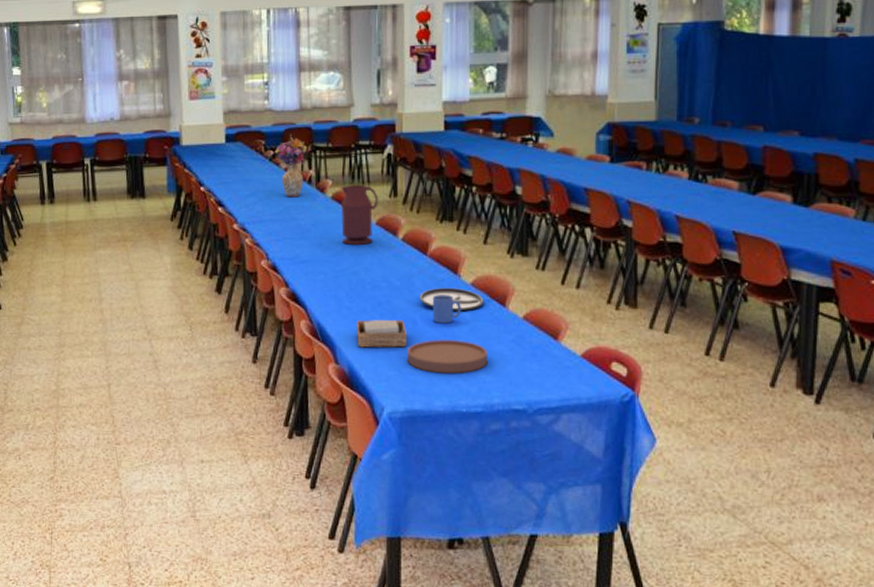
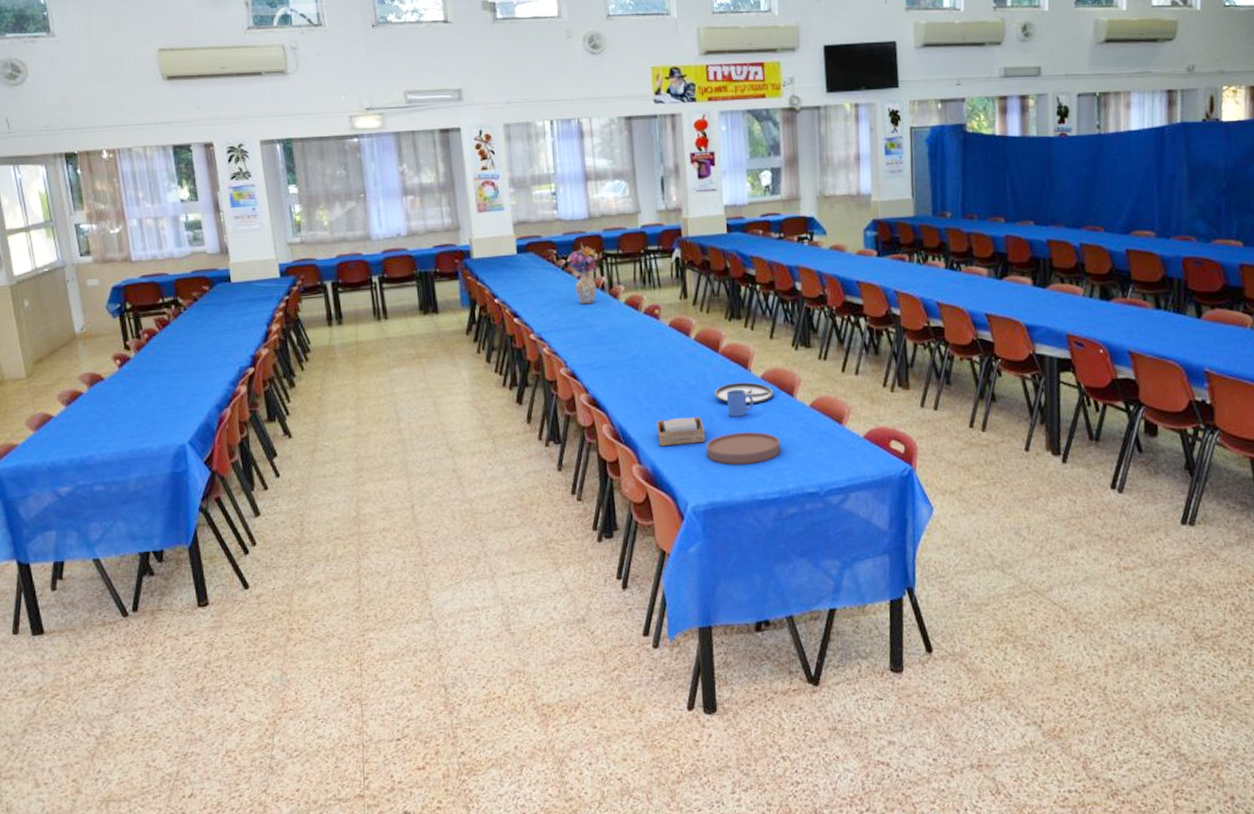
water jug: present [339,185,378,245] -> none [632,289,670,347]

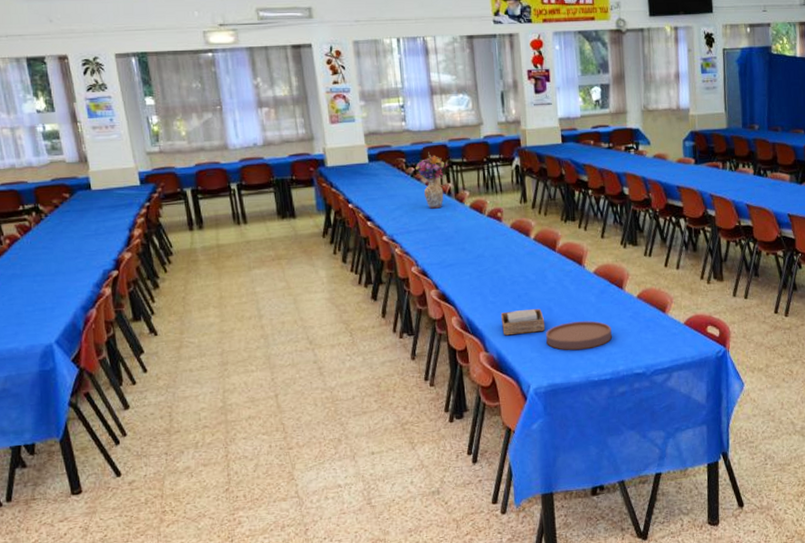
plate: present [714,382,774,405] -> none [552,277,605,297]
cup: present [726,389,754,417] -> none [563,283,588,308]

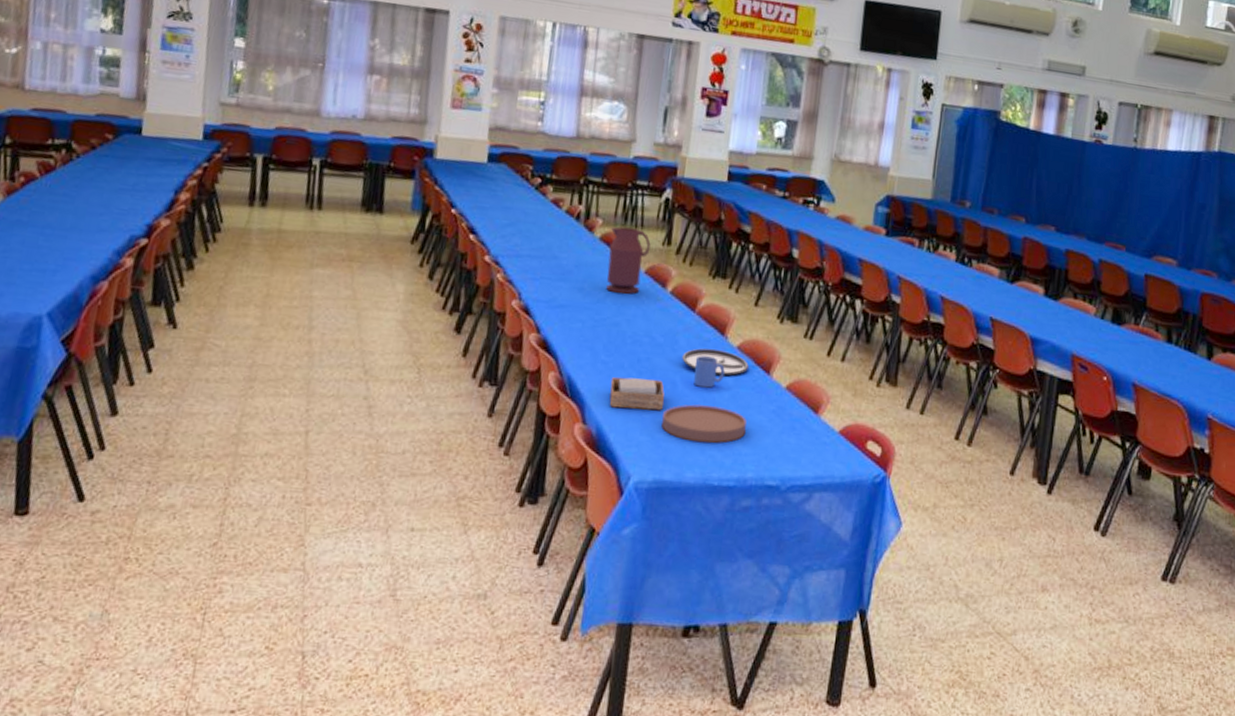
flower arrangement: present [415,152,448,210] -> none [542,164,583,235]
water jug: none [476,194,511,247] -> present [606,226,651,294]
plate: none [552,277,605,297] -> present [682,348,749,377]
cup: none [563,283,588,308] -> present [694,355,725,388]

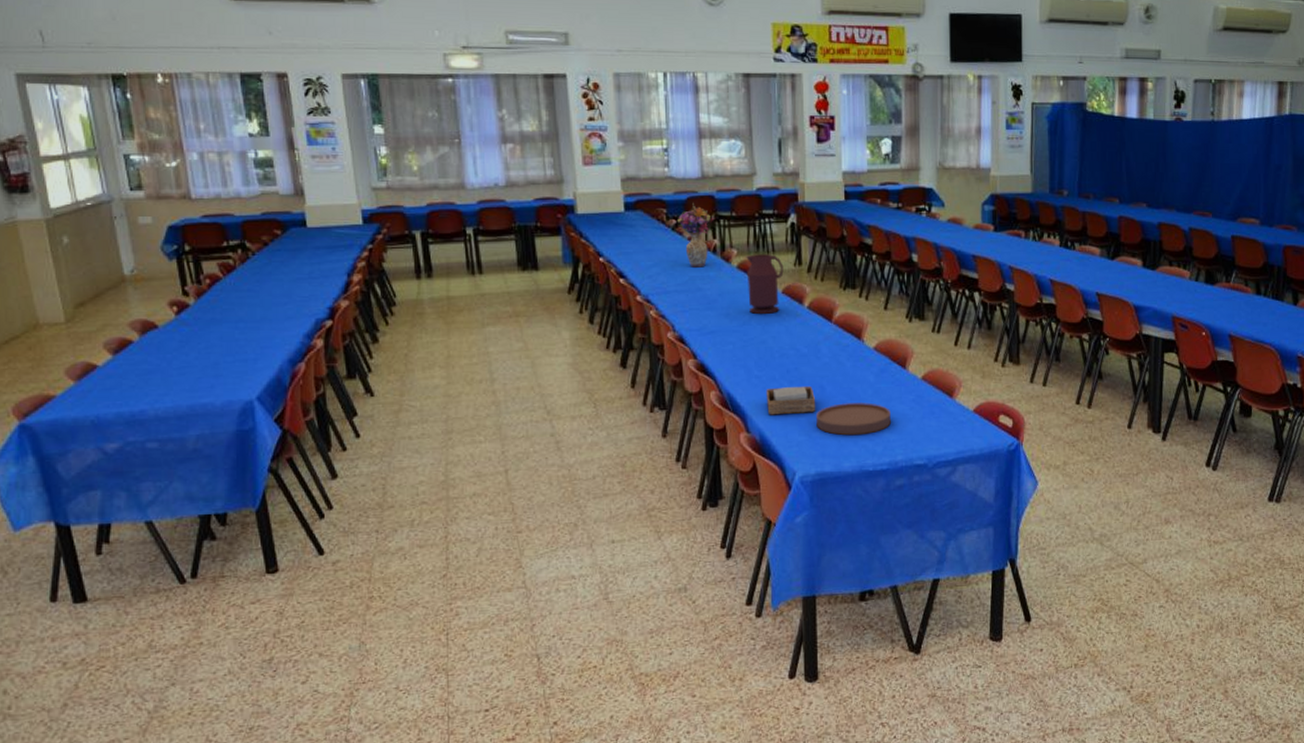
flower arrangement: none [542,164,583,235] -> present [676,203,715,269]
plate: present [682,348,749,377] -> none [826,352,886,375]
cup: present [694,355,725,388] -> none [838,360,865,388]

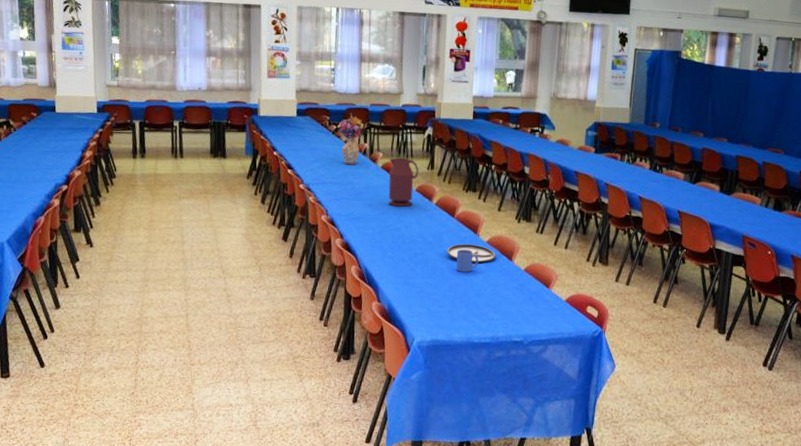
napkin holder: present [766,385,816,415] -> none [395,267,436,291]
plate: present [816,401,891,436] -> none [435,285,497,313]
plate: none [826,352,886,375] -> present [447,243,496,264]
cup: none [838,360,865,388] -> present [456,249,479,273]

